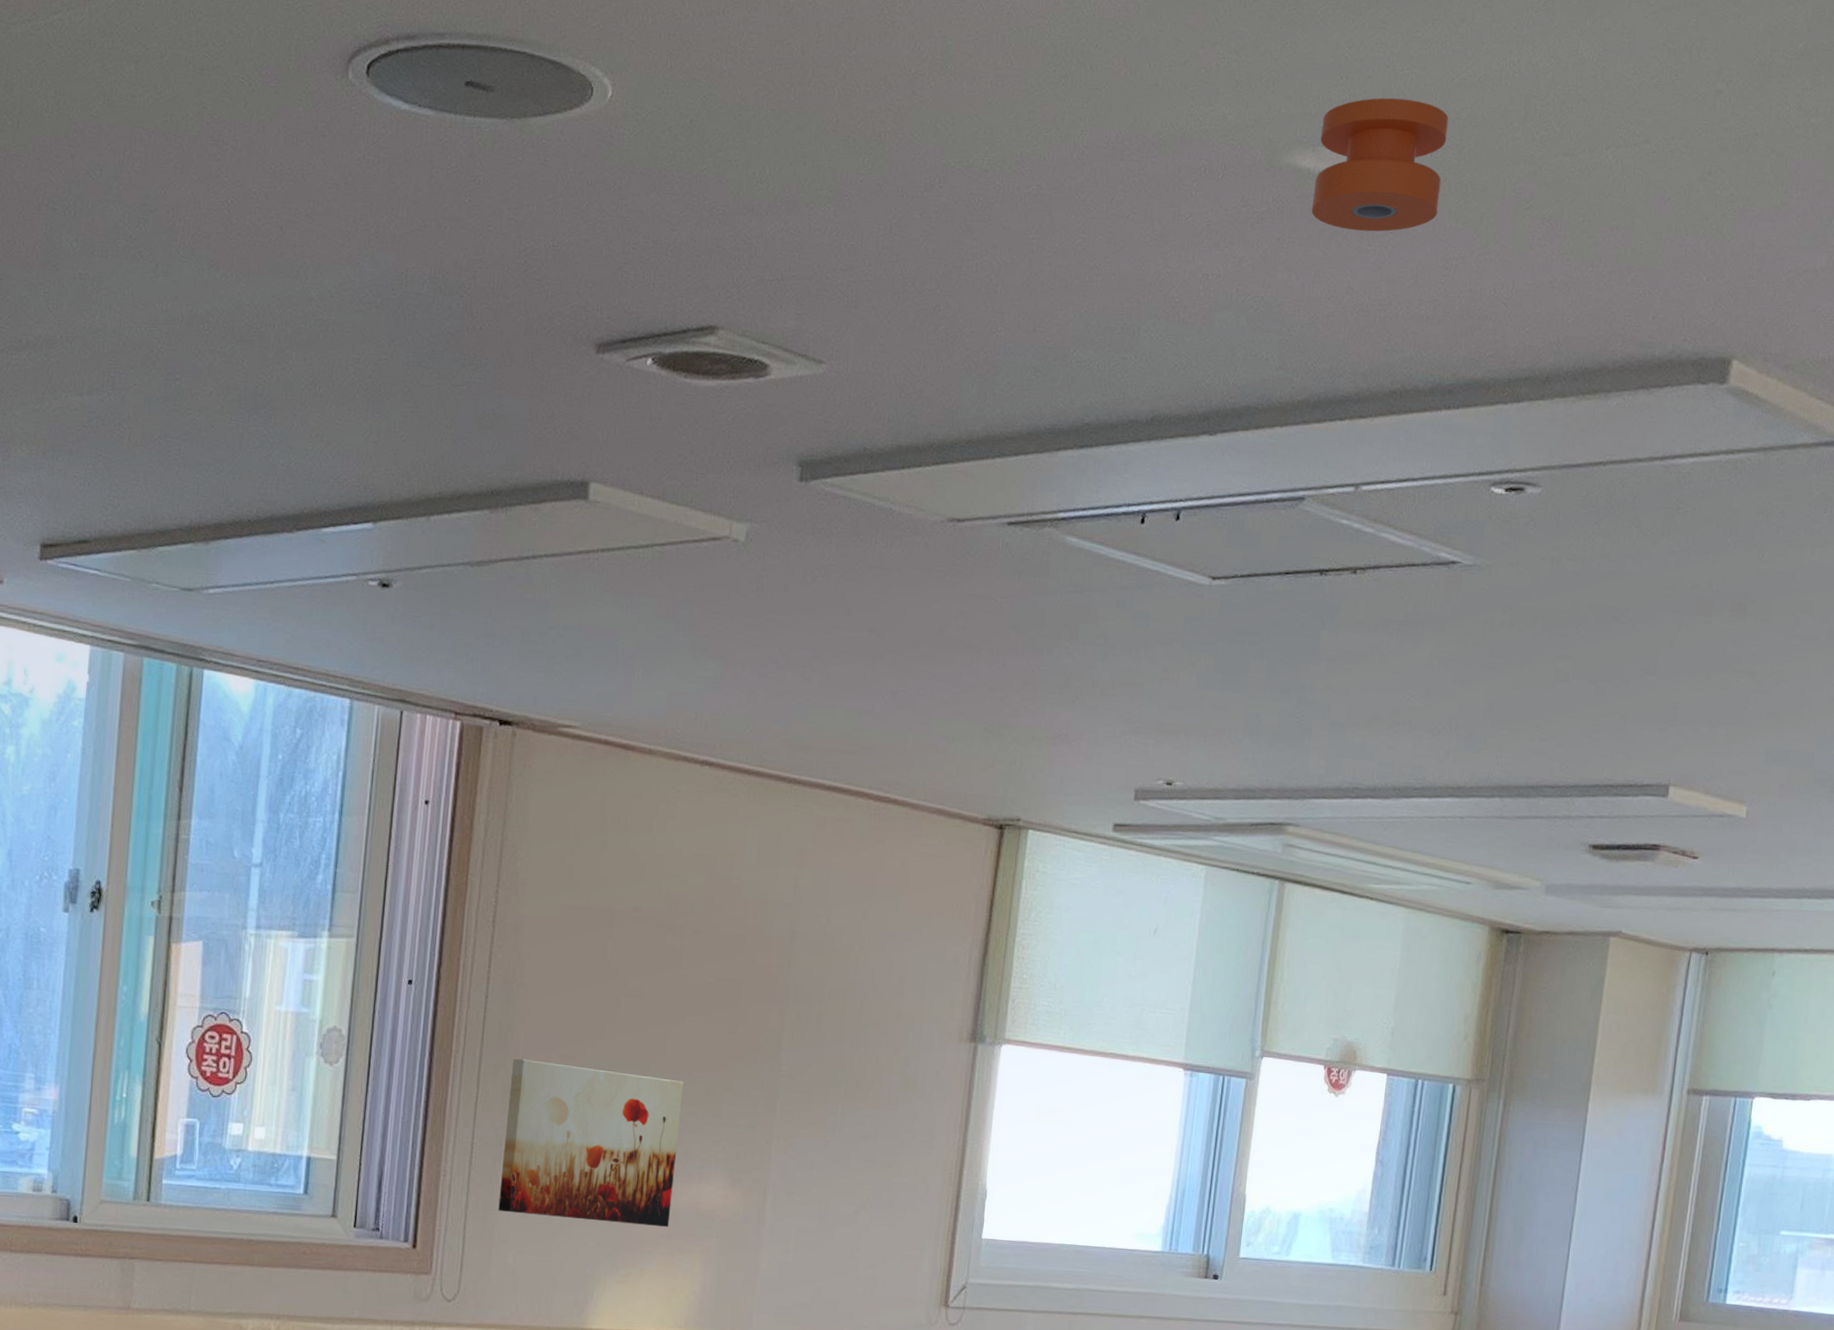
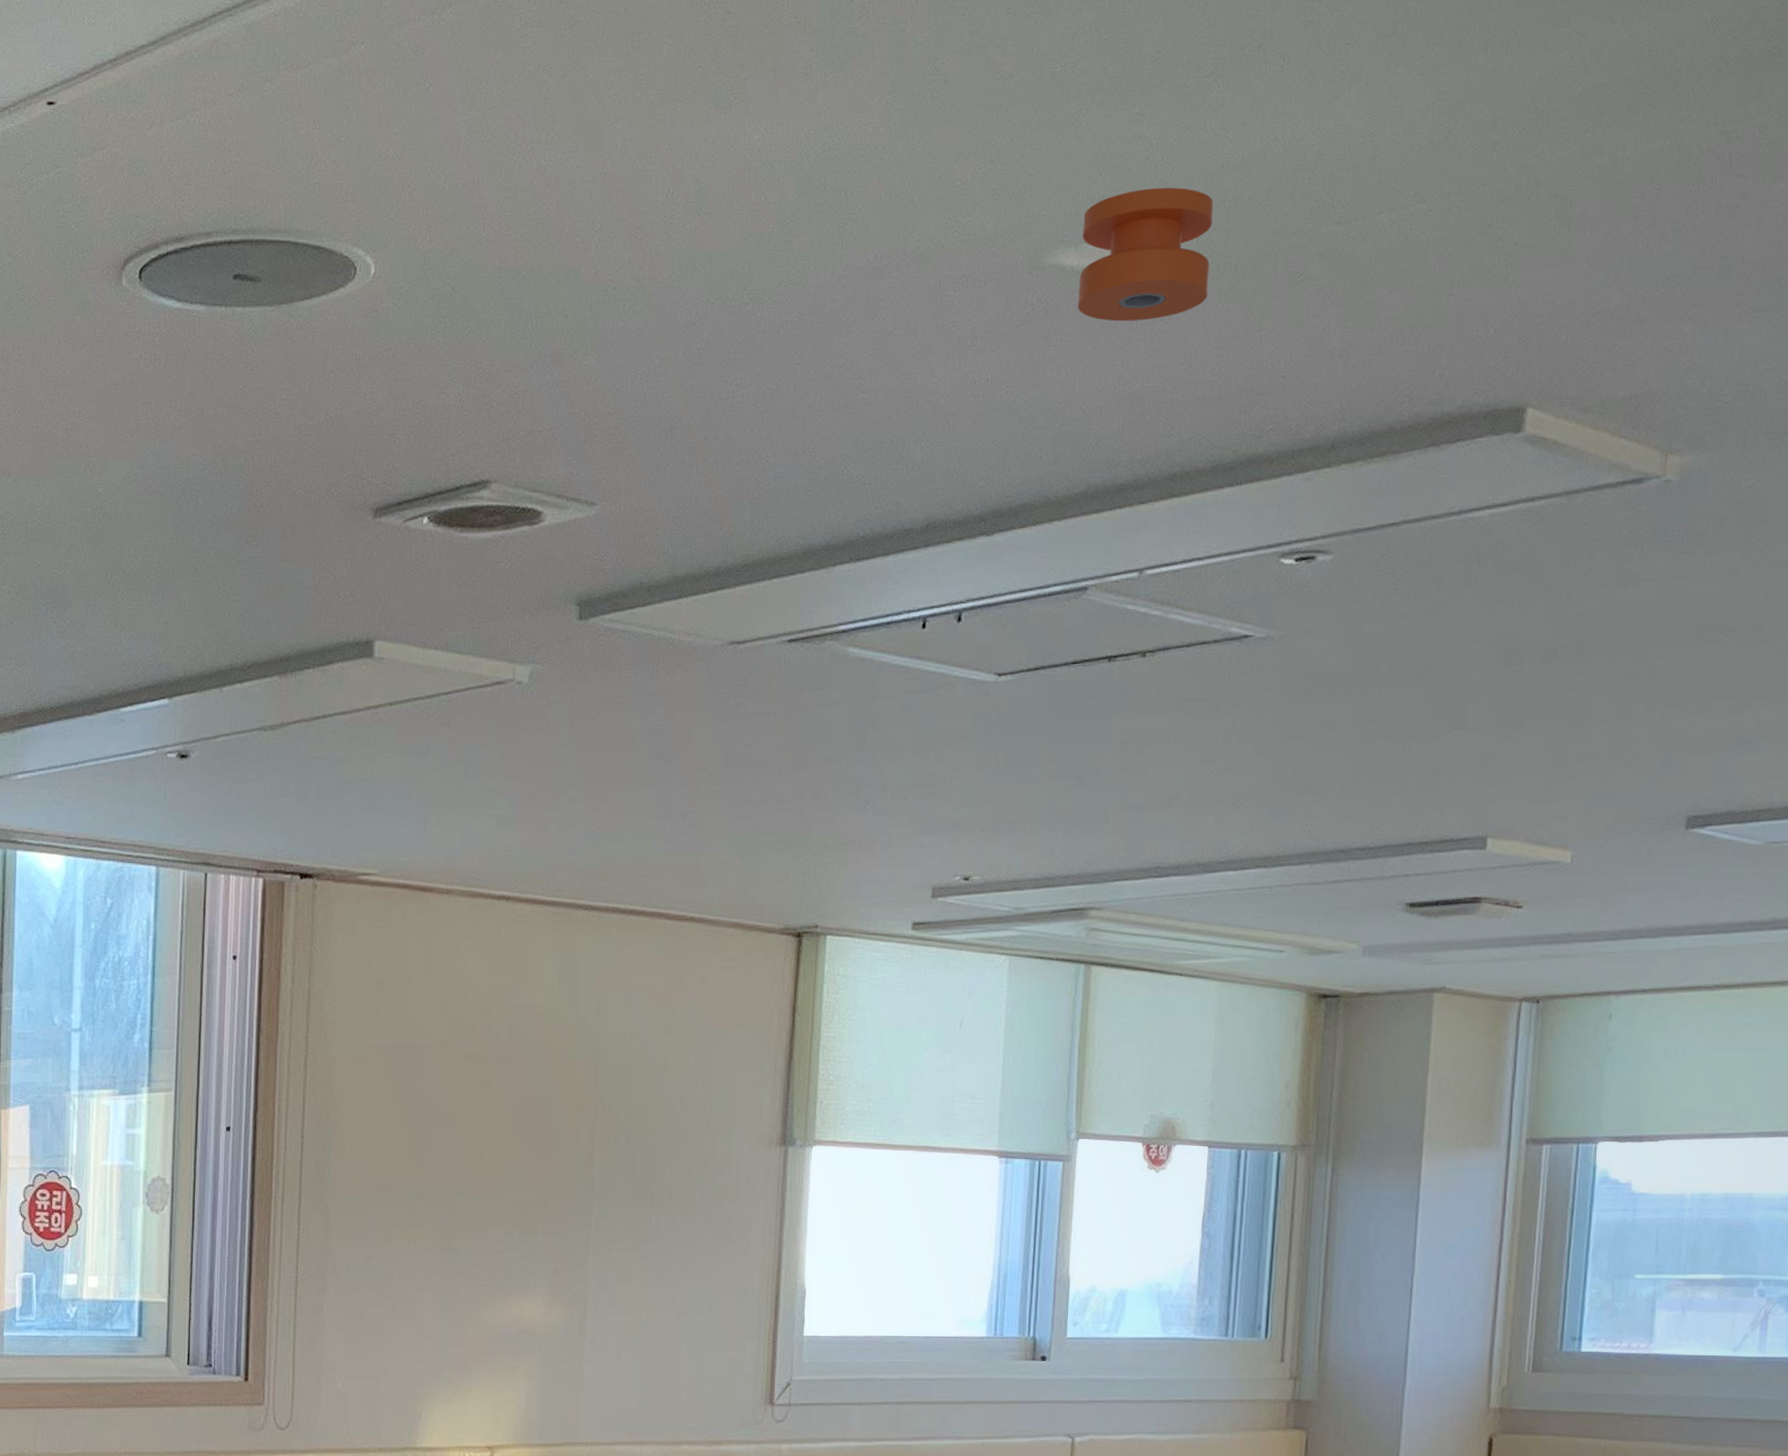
wall art: present [498,1058,684,1228] -> none [325,1194,499,1346]

